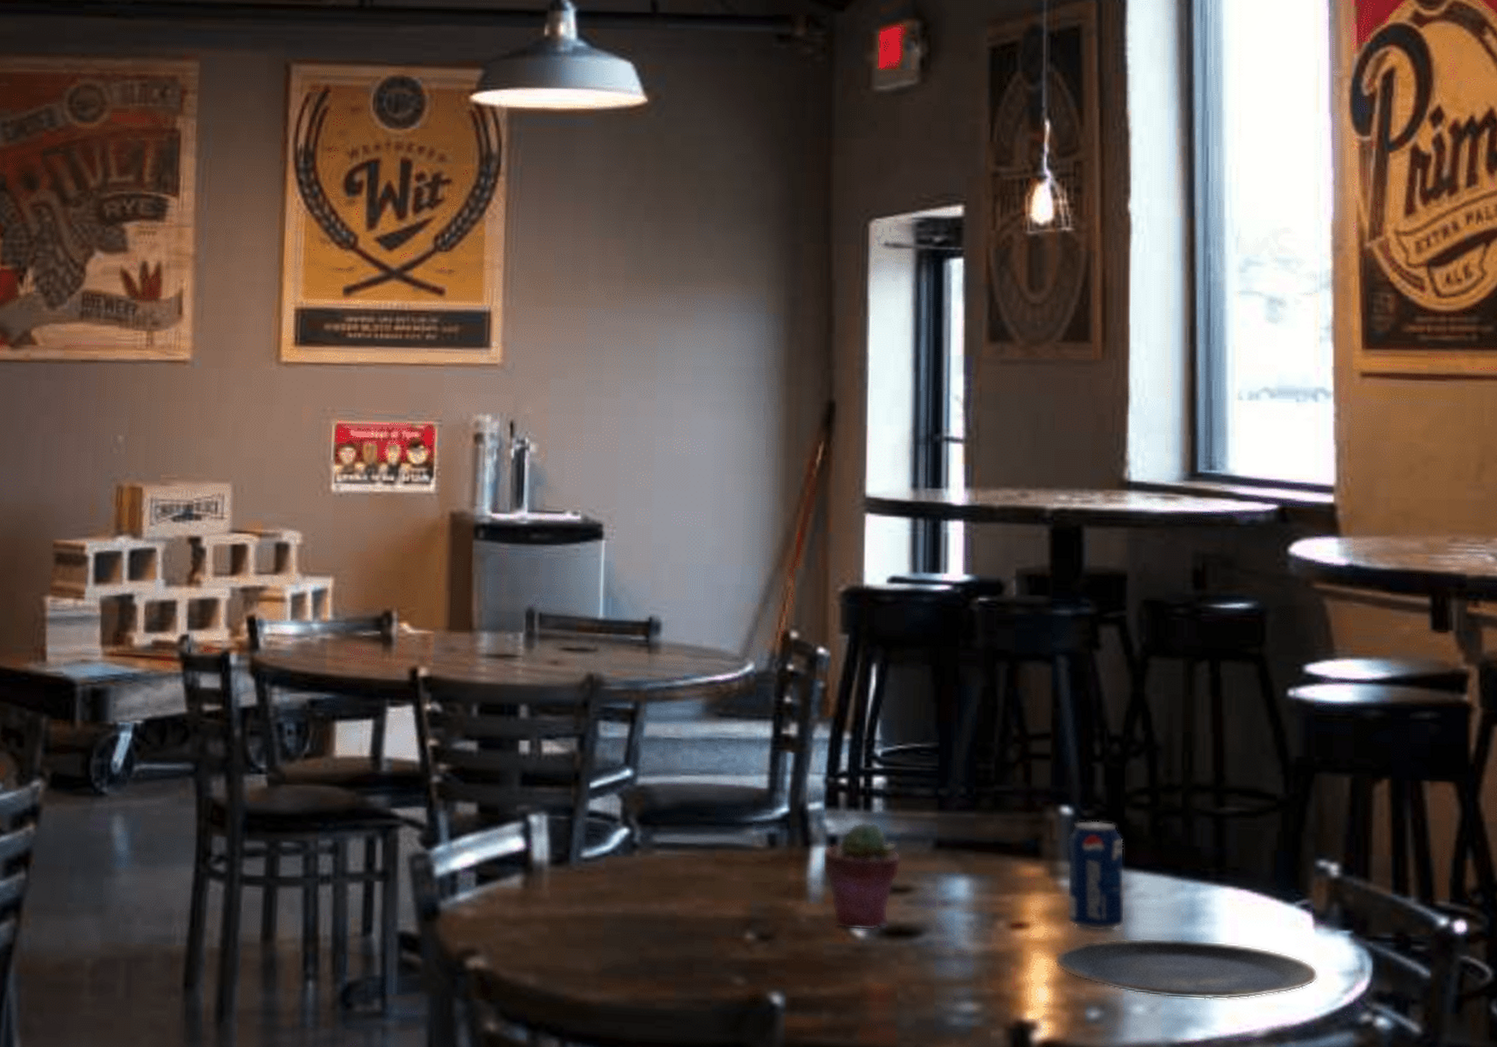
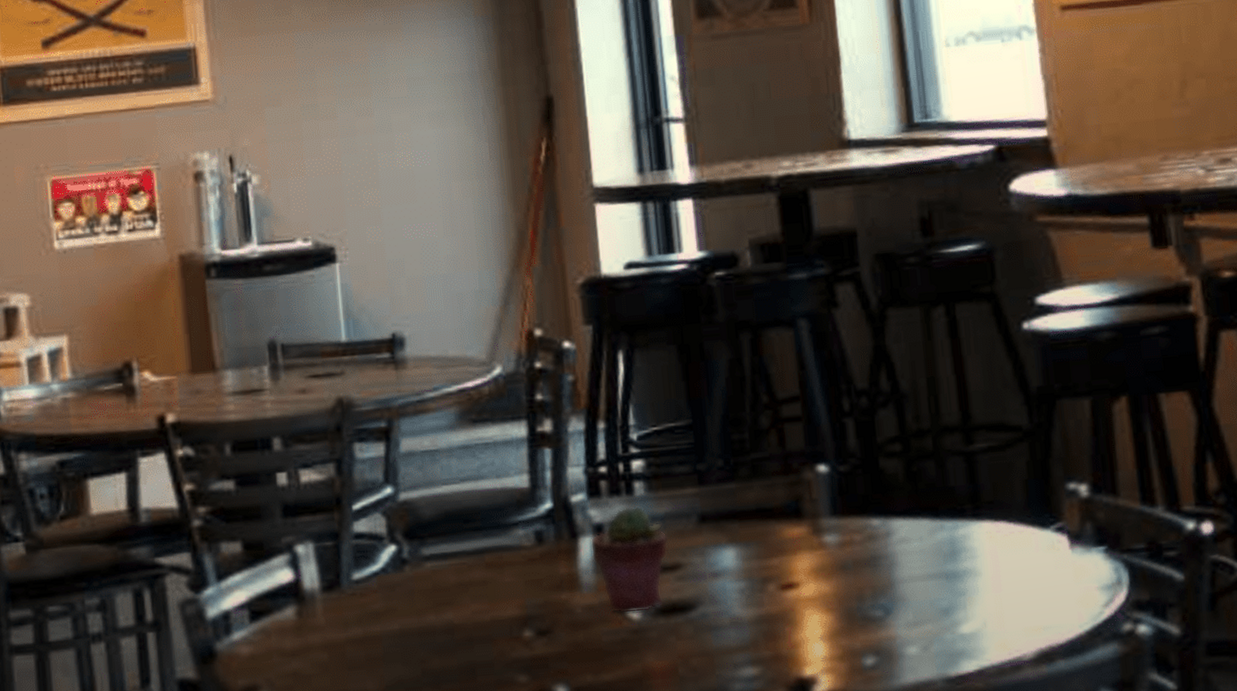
plate: present [1054,937,1318,1000] -> none [826,574,1079,636]
beverage can: present [1067,820,1124,932] -> none [827,473,890,582]

